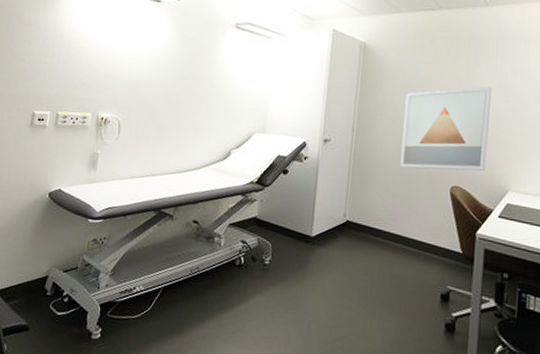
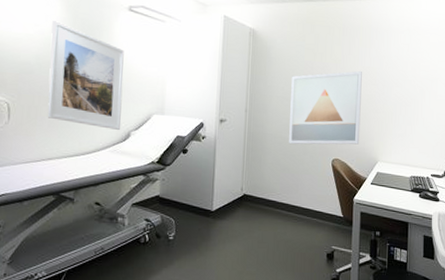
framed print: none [153,39,229,148] -> present [47,20,124,130]

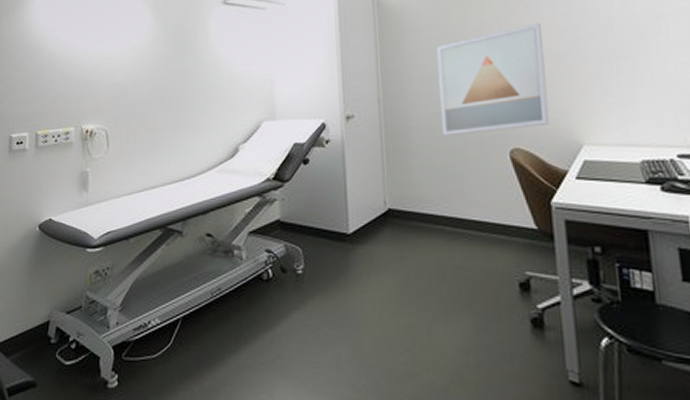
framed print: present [47,20,124,130] -> none [143,31,228,146]

